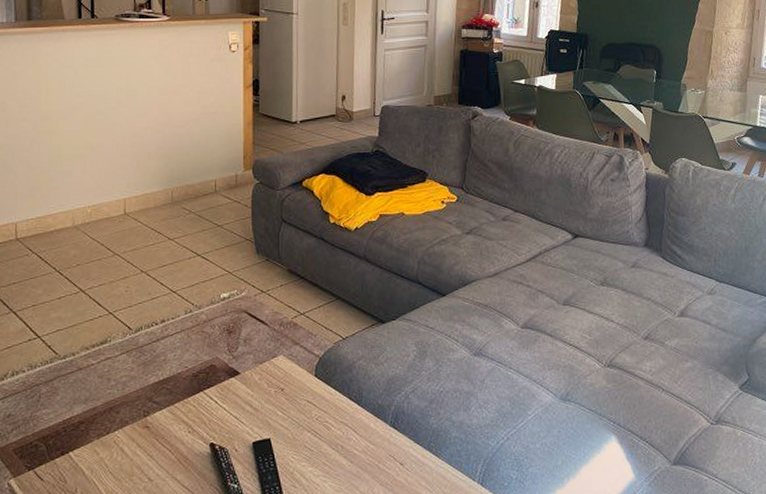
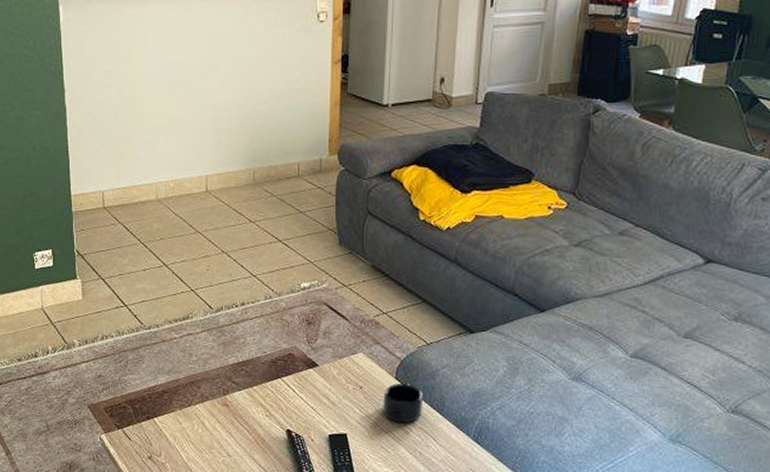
mug: none [304,379,343,420] -> present [383,383,424,424]

